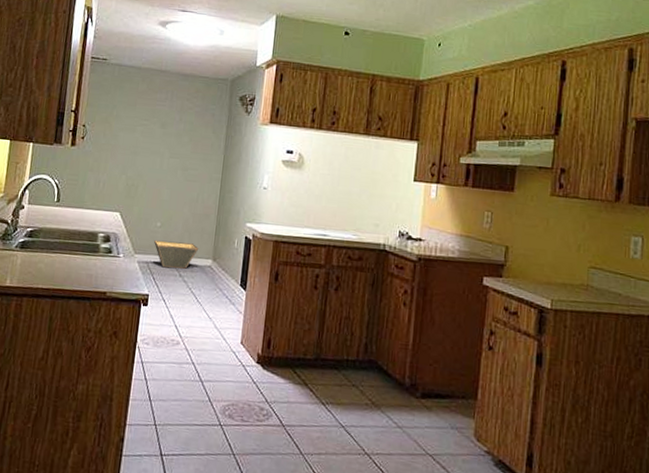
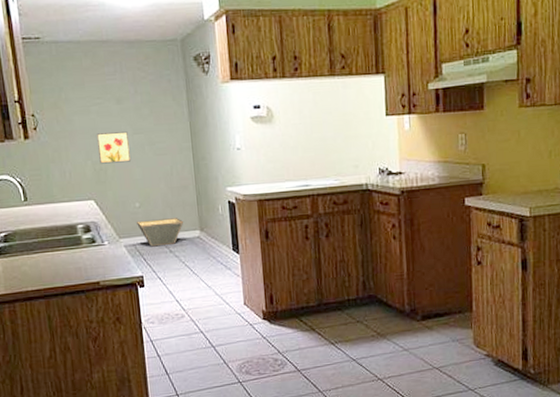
wall art: none [133,151,165,183] -> present [97,131,131,164]

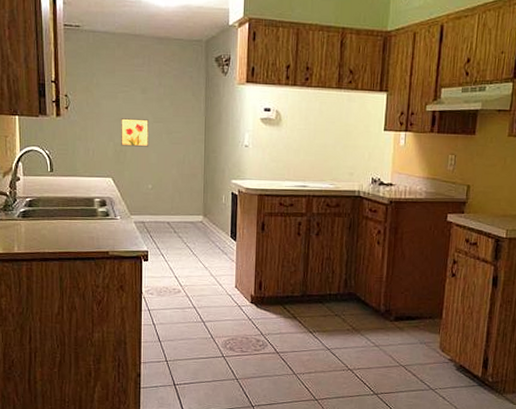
basket: present [137,218,184,247] -> none [148,201,190,226]

